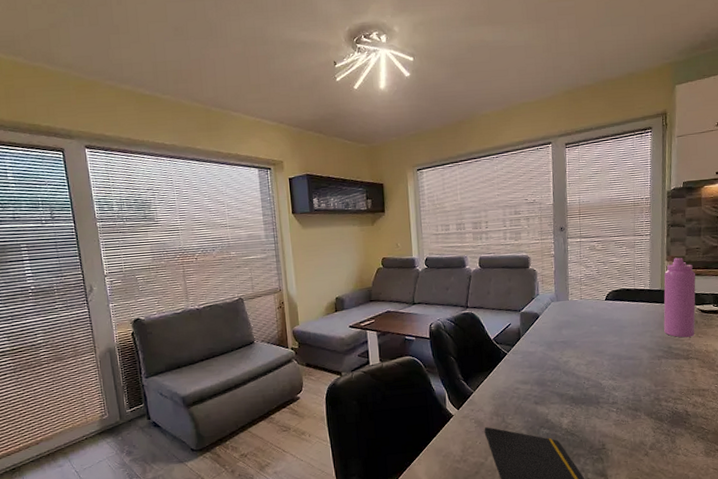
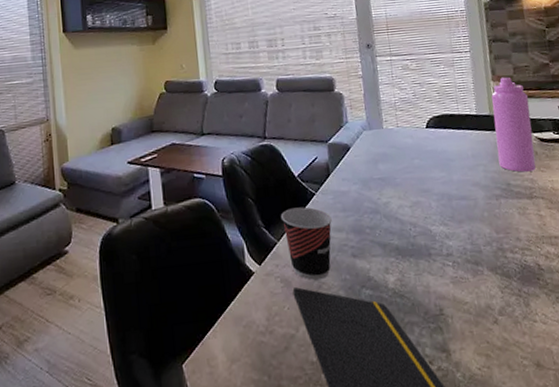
cup: none [477,364,520,422] -> present [280,207,332,280]

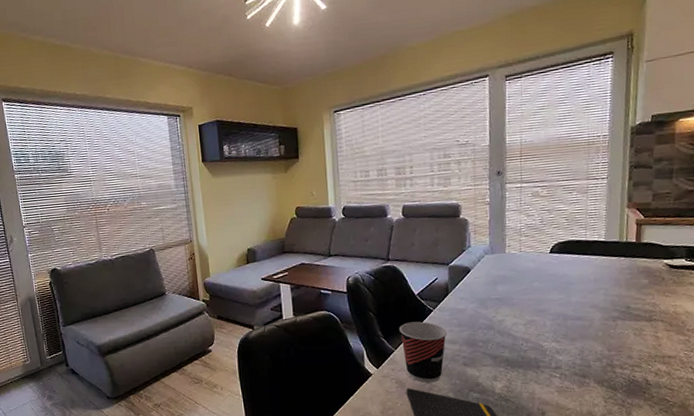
water bottle: present [491,76,537,172] -> none [621,203,664,297]

